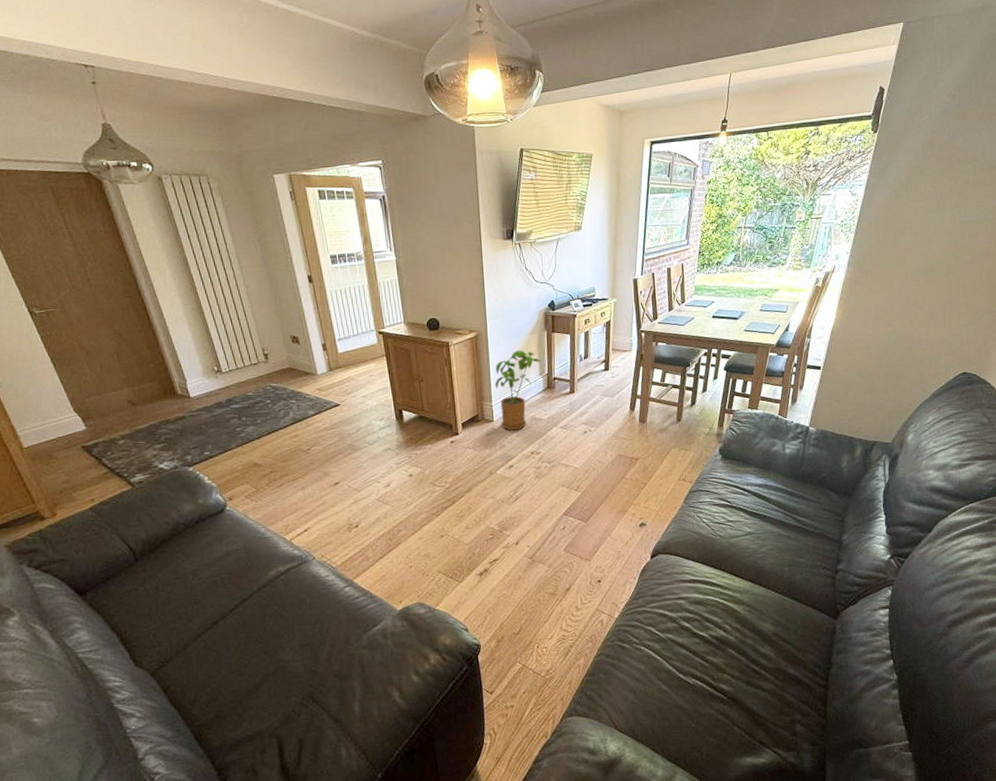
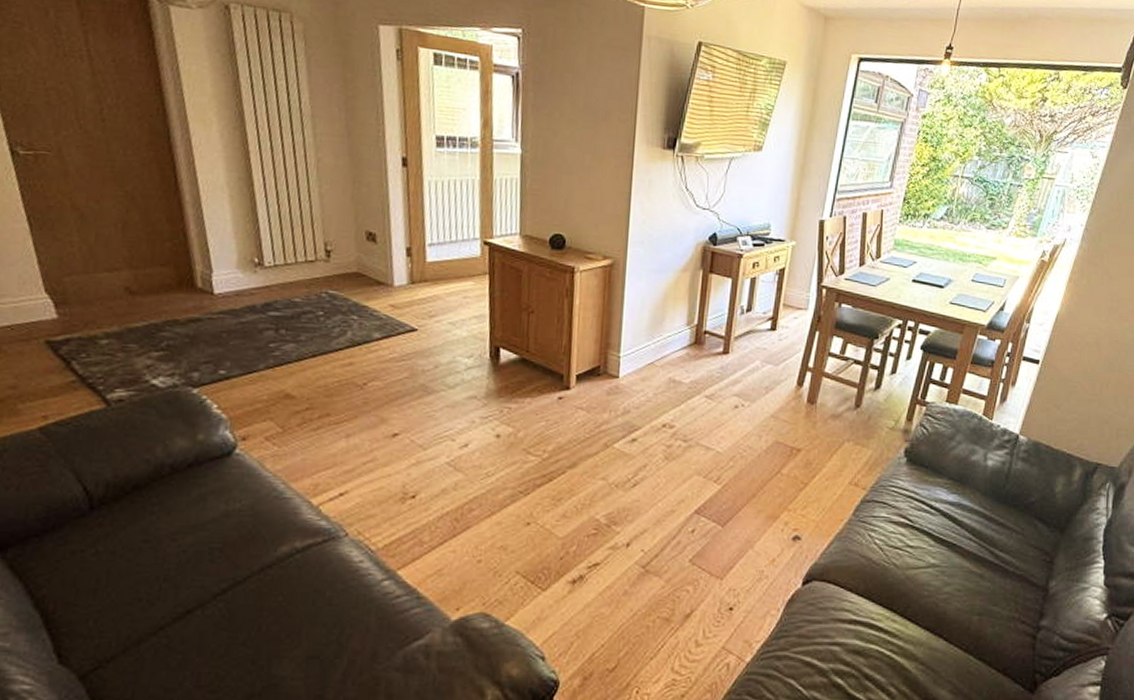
house plant: present [495,350,542,431] -> none [627,289,691,393]

